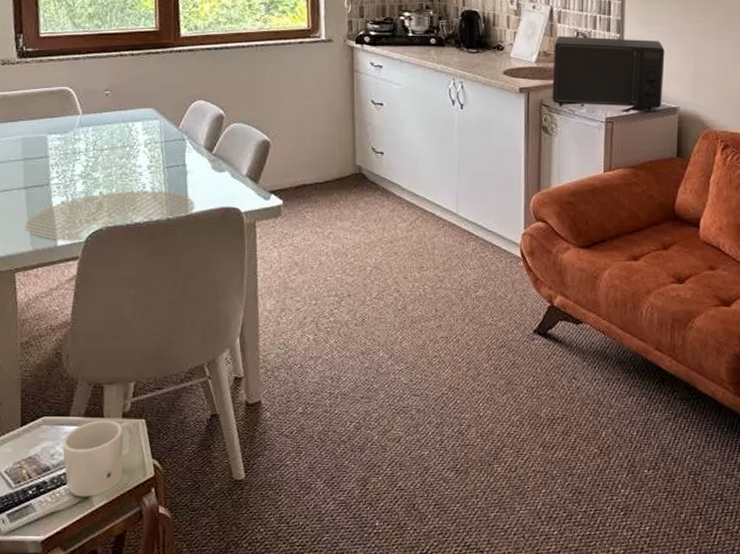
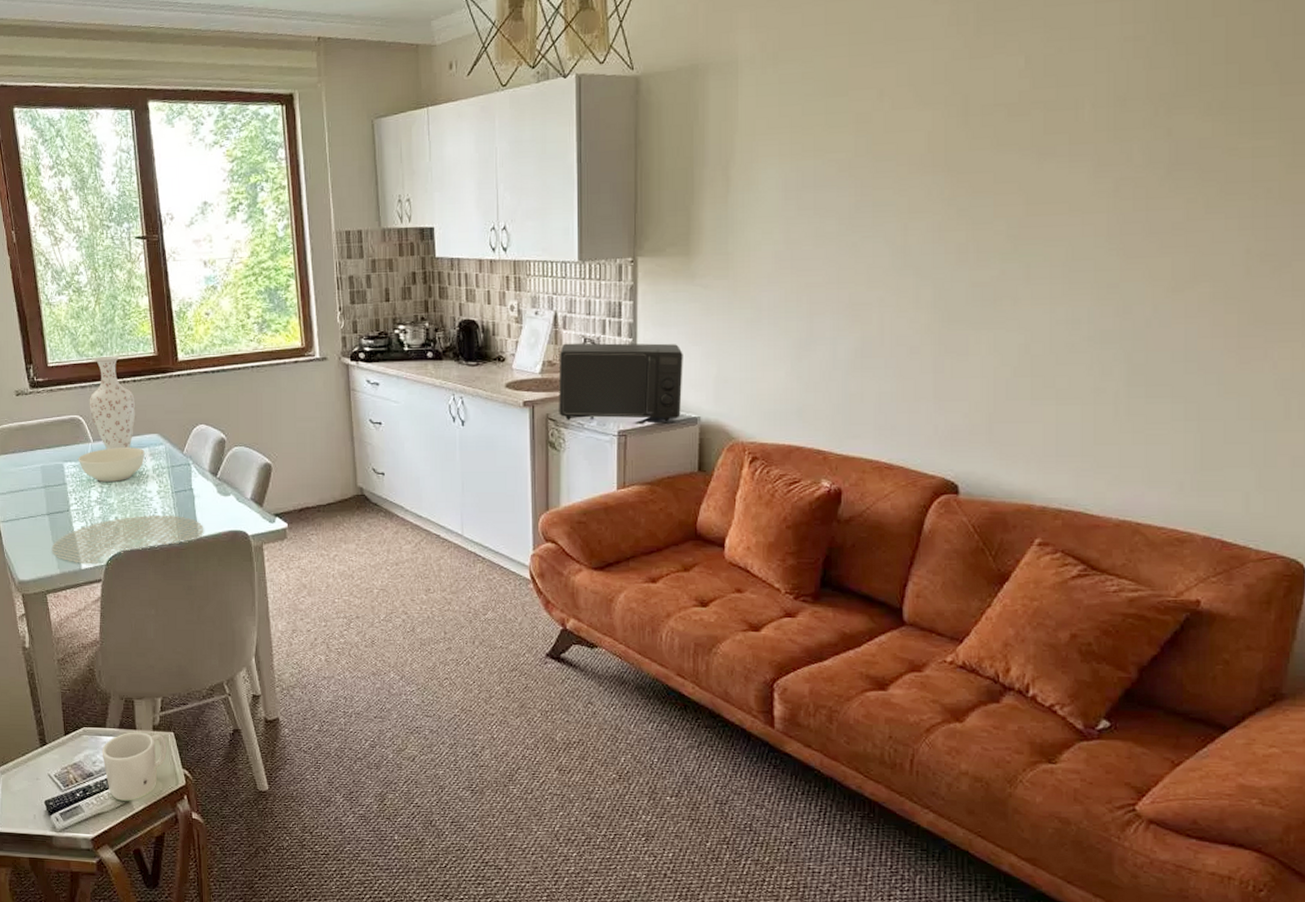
bowl: none [63,121,138,157] -> present [78,447,145,483]
vase: none [81,28,132,123] -> present [89,355,136,450]

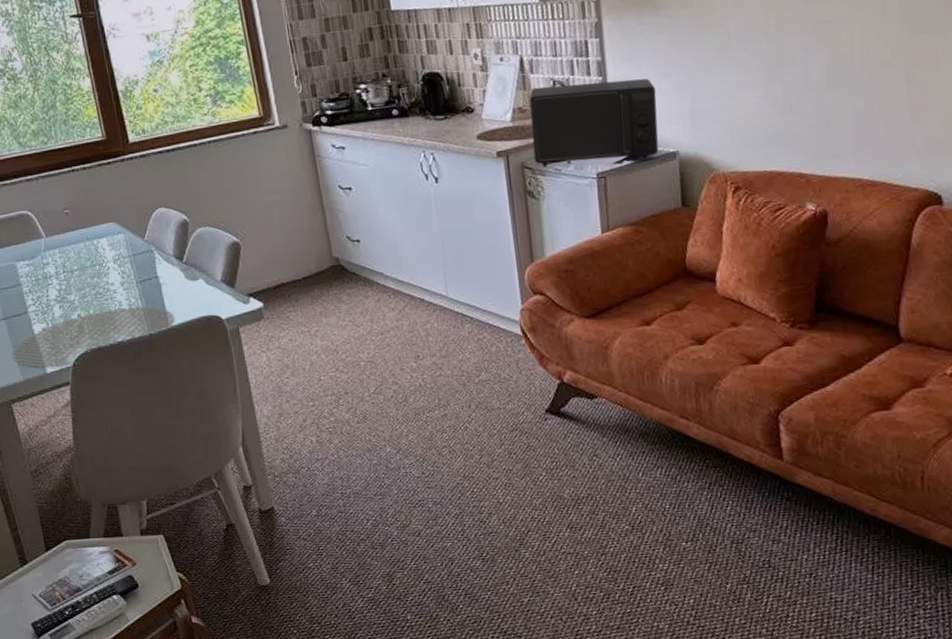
bowl: present [78,447,145,483] -> none [31,238,103,279]
vase: present [89,355,136,450] -> none [36,143,90,245]
mug: present [102,732,167,801] -> none [88,538,158,614]

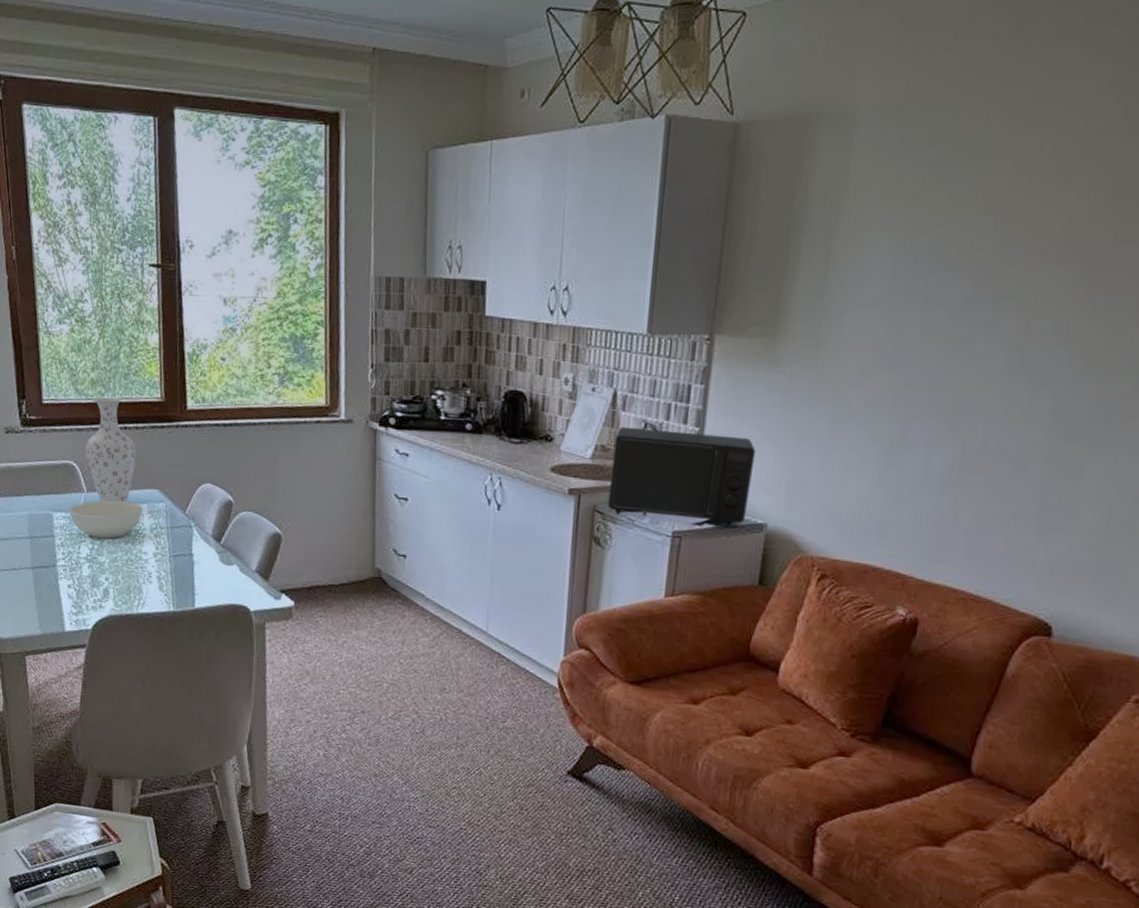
place mat: present [12,306,175,368] -> none [33,578,202,628]
bowl: none [31,238,103,279] -> present [68,500,143,539]
vase: none [36,143,90,245] -> present [85,397,137,503]

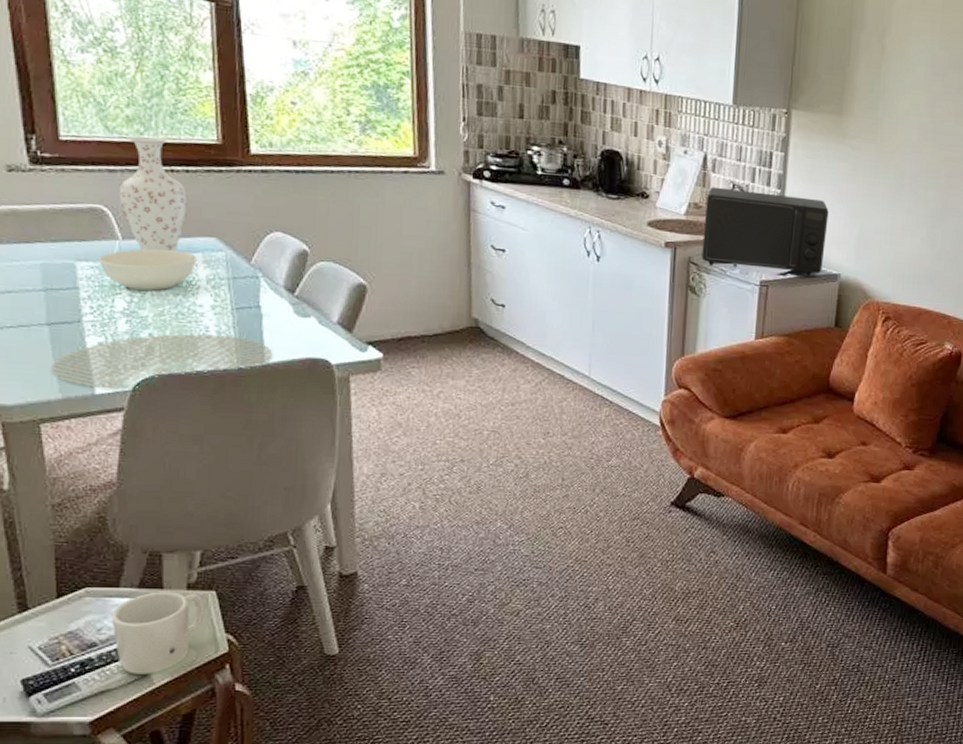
place mat: none [33,578,202,628] -> present [51,333,273,390]
mug: none [74,812,145,887] -> present [111,591,205,674]

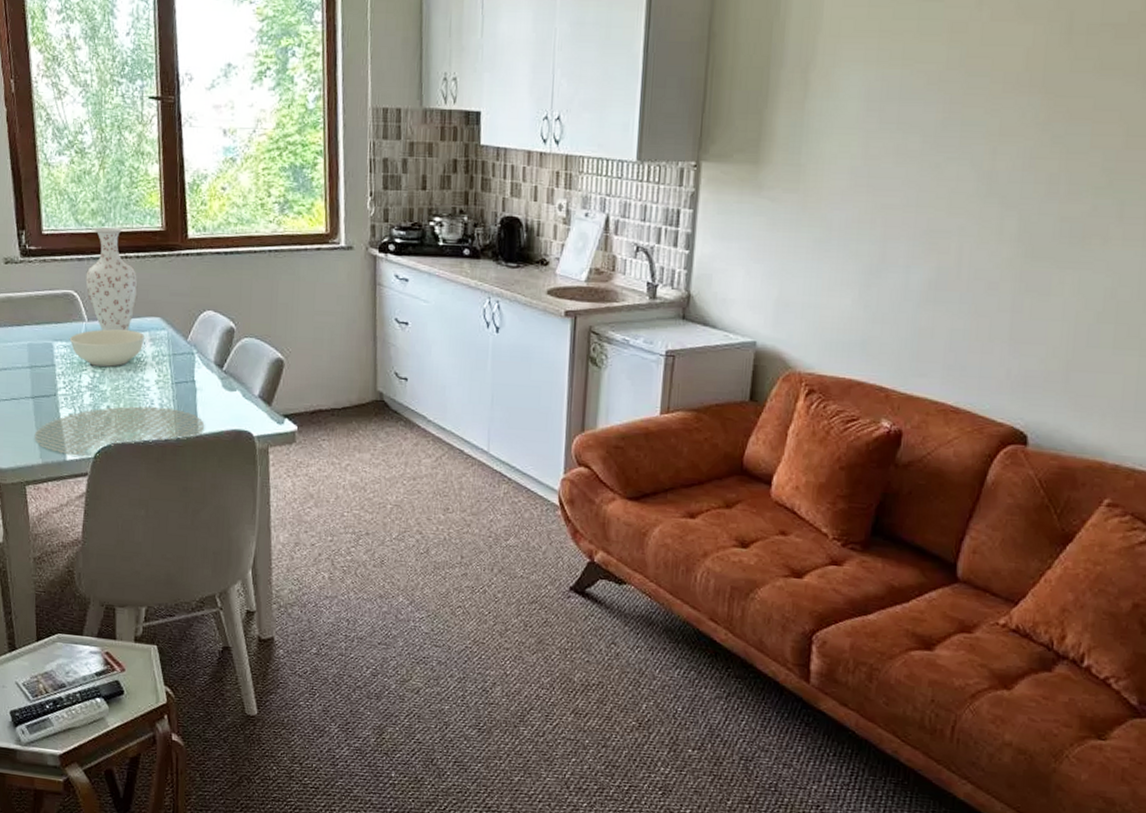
mug: present [111,591,205,674] -> none [76,642,149,718]
microwave oven: present [701,186,829,276] -> none [603,250,743,345]

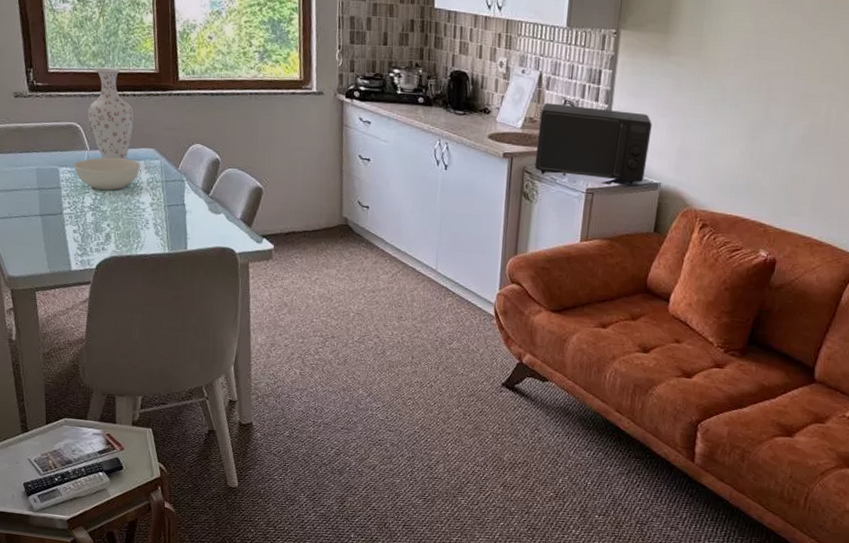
place mat: present [34,406,205,457] -> none [42,224,194,268]
microwave oven: none [603,250,743,345] -> present [535,102,652,185]

